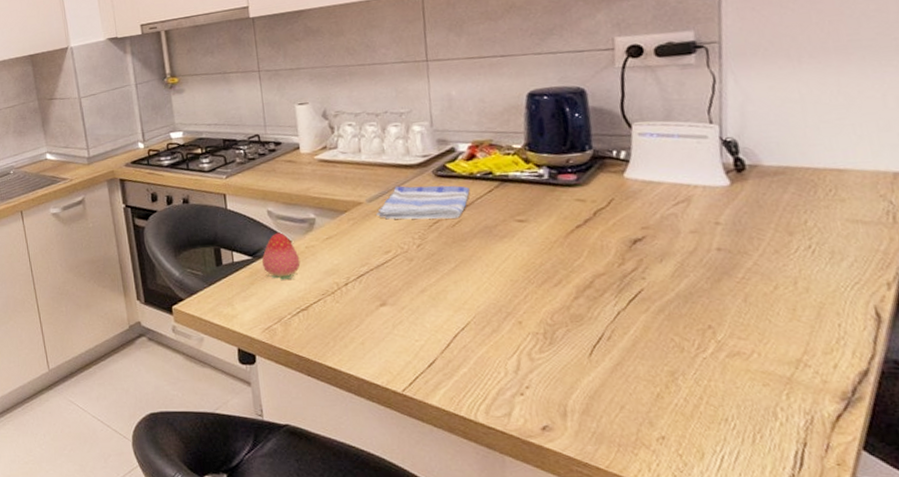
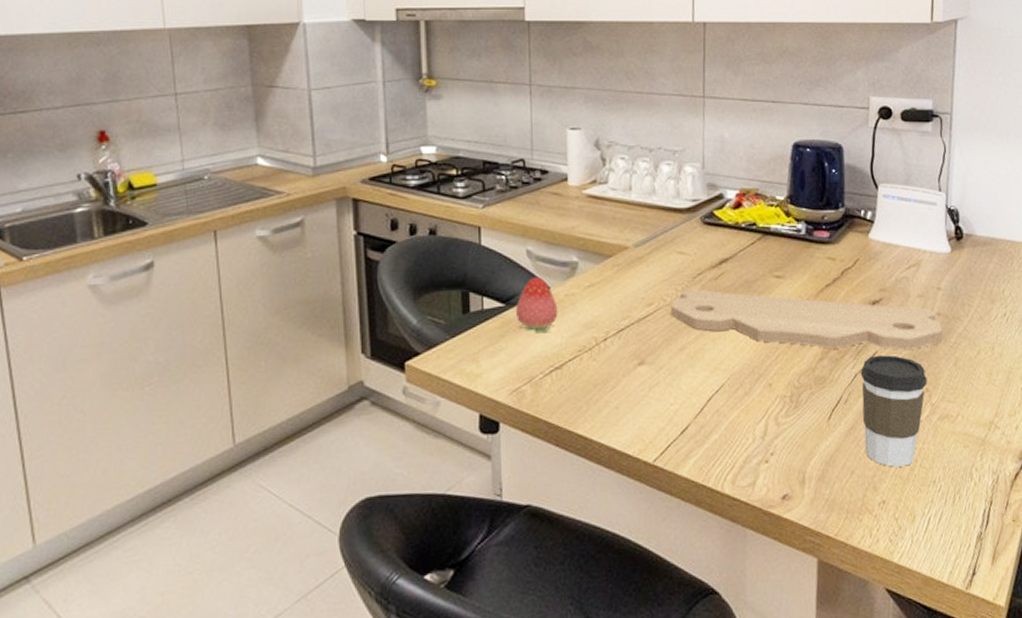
dish towel: present [376,185,470,220] -> none [642,231,734,271]
cutting board: none [409,236,726,288] -> present [671,288,943,350]
coffee cup: none [624,292,710,404] -> present [860,355,927,467]

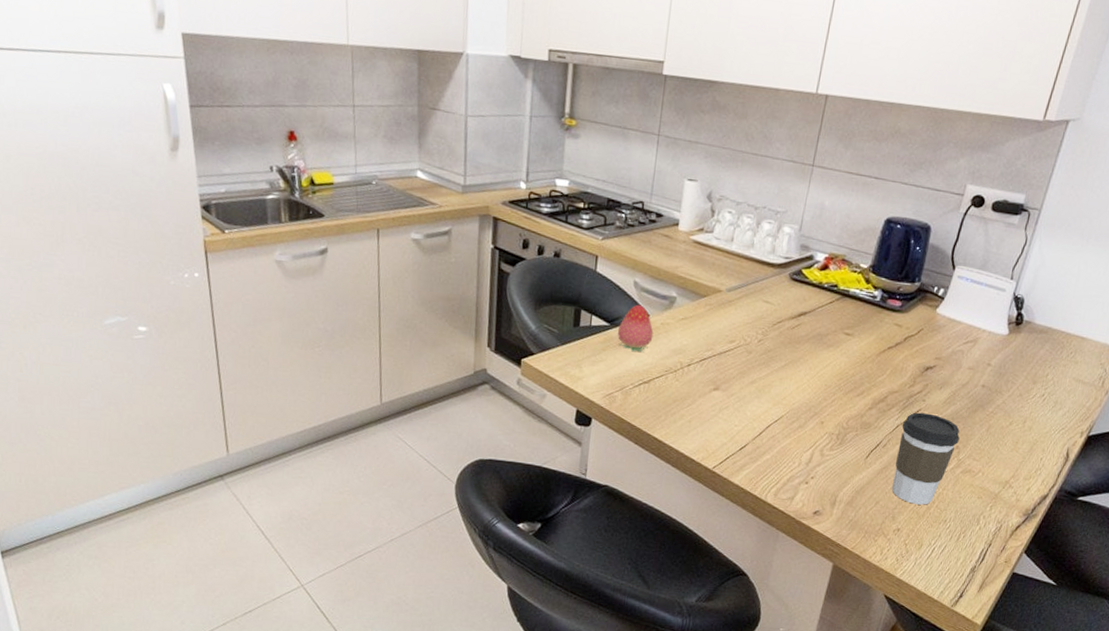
cutting board: present [671,288,943,350] -> none [749,333,984,412]

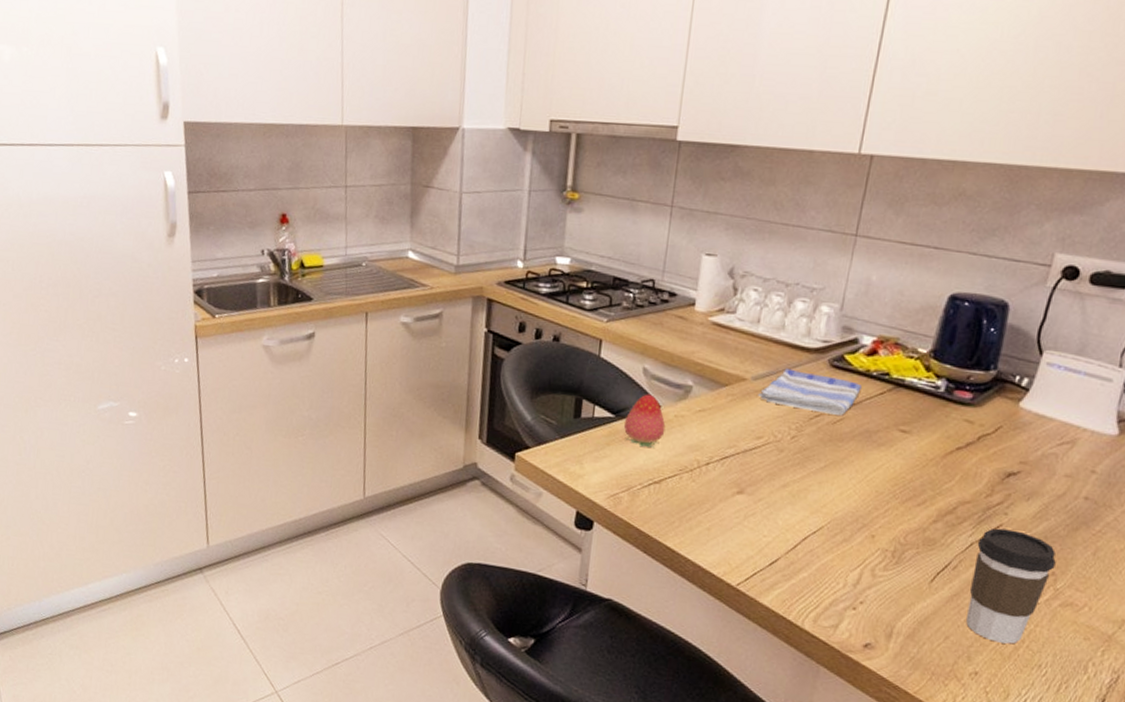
dish towel: none [731,281,815,322] -> present [758,368,862,416]

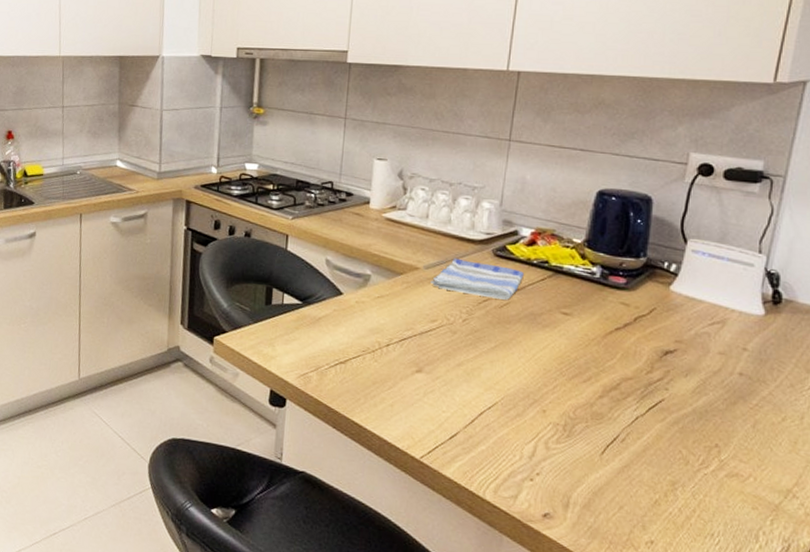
fruit: present [623,394,666,449] -> none [310,282,348,332]
coffee cup: present [966,528,1056,644] -> none [638,402,718,514]

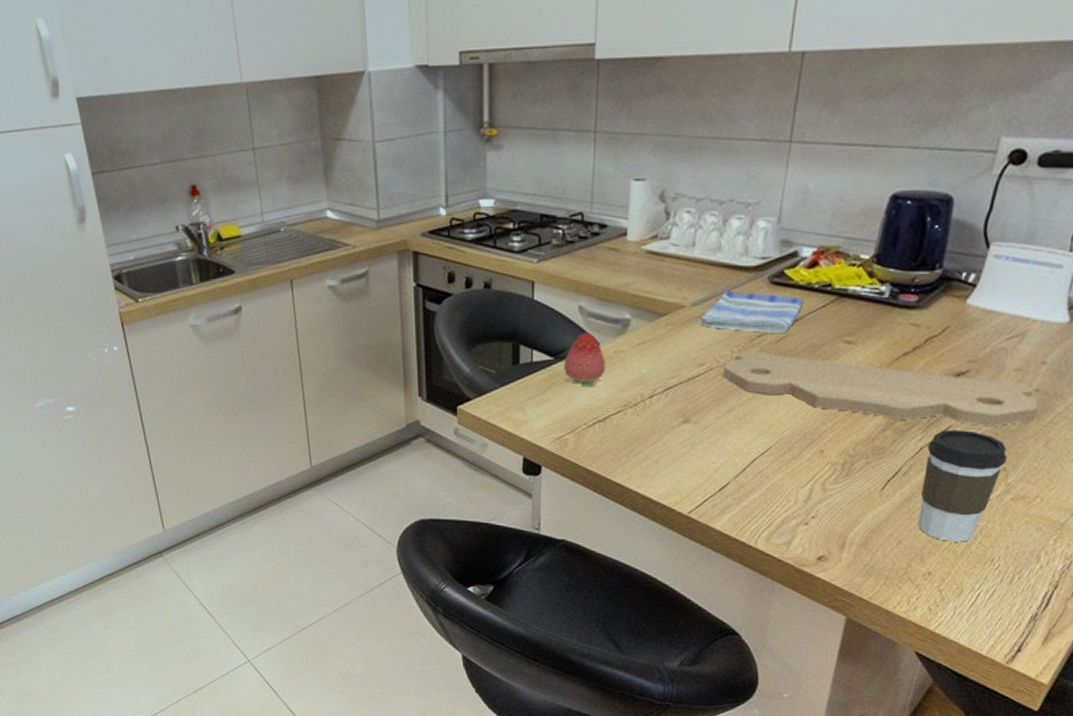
fruit: none [310,282,348,332] -> present [563,332,606,388]
cutting board: none [453,312,744,404] -> present [724,351,1039,426]
coffee cup: none [638,402,718,514] -> present [918,430,1007,542]

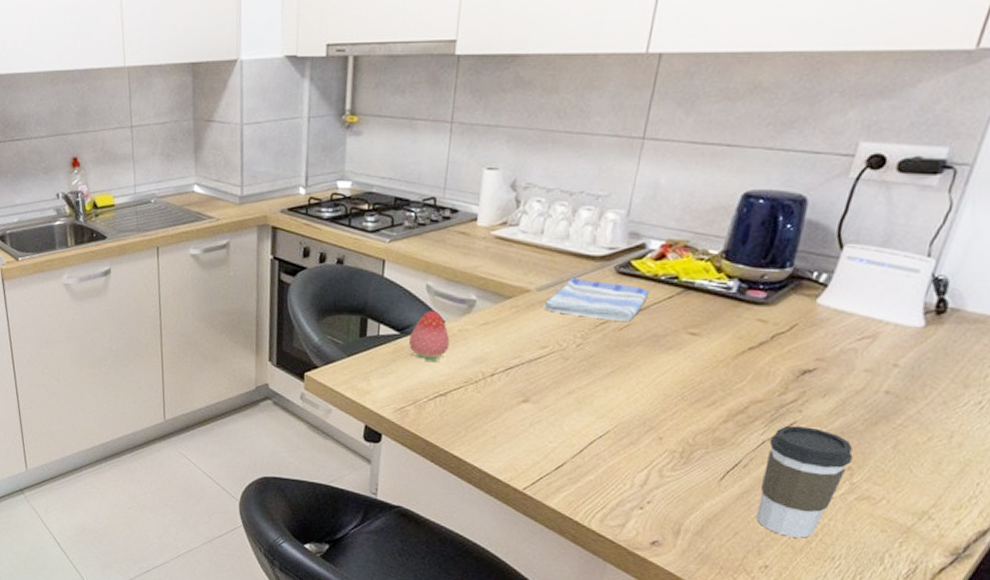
cutting board: present [724,351,1039,426] -> none [565,336,888,425]

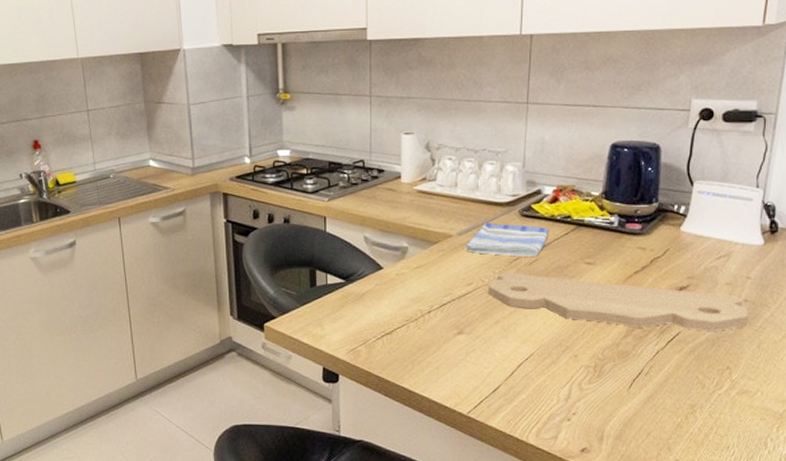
fruit: present [408,310,450,363] -> none [353,258,390,305]
cutting board: none [565,336,888,425] -> present [489,272,749,331]
coffee cup: present [756,425,853,538] -> none [662,335,729,432]

